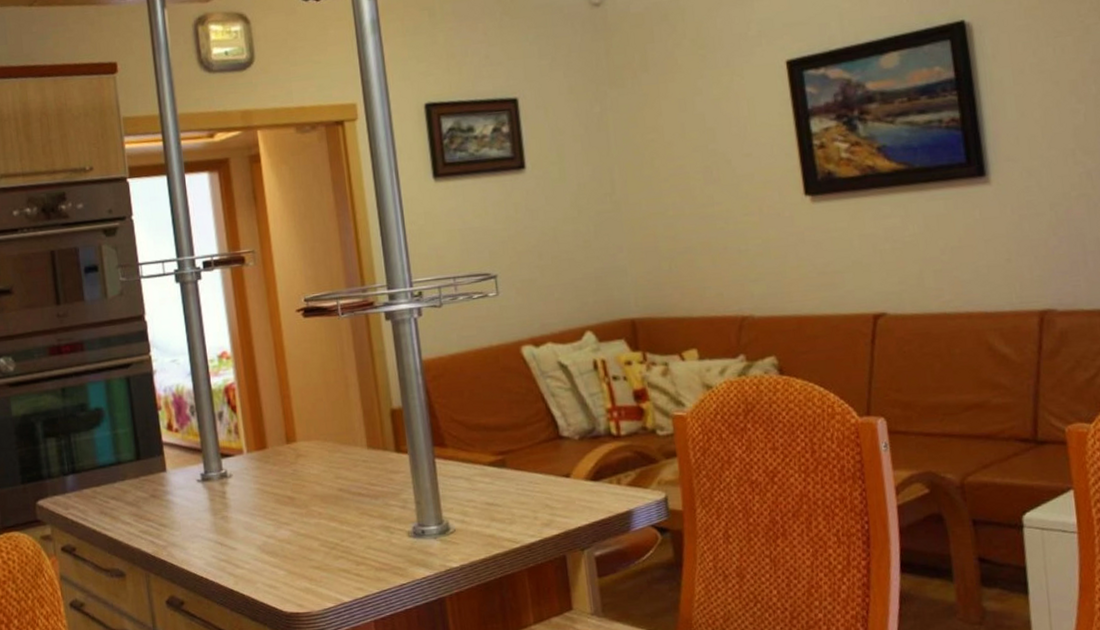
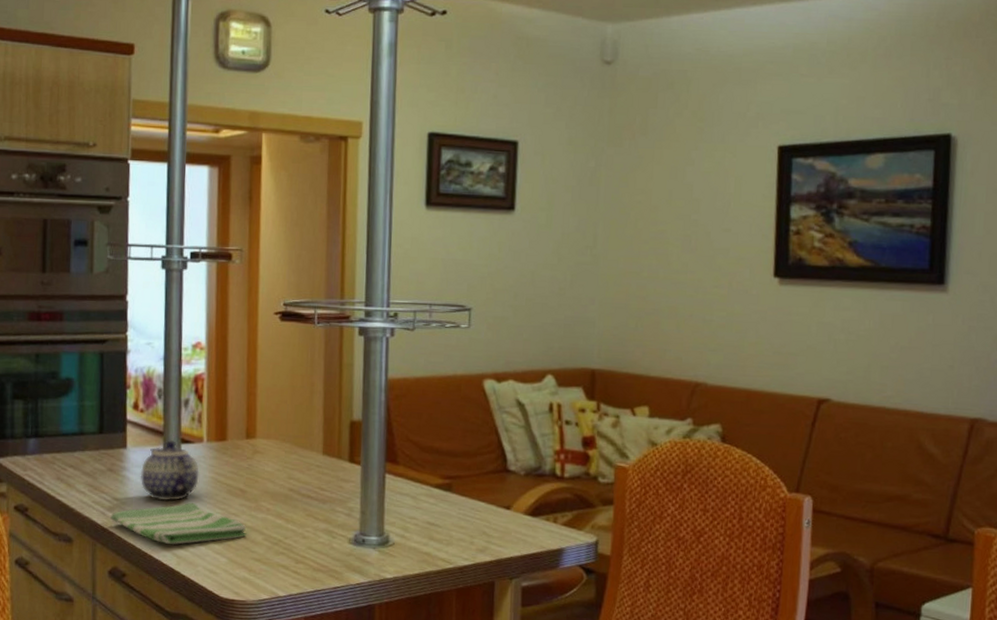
dish towel: none [160,517,302,565] -> present [110,502,247,545]
teapot: none [184,456,245,521] -> present [140,440,199,501]

